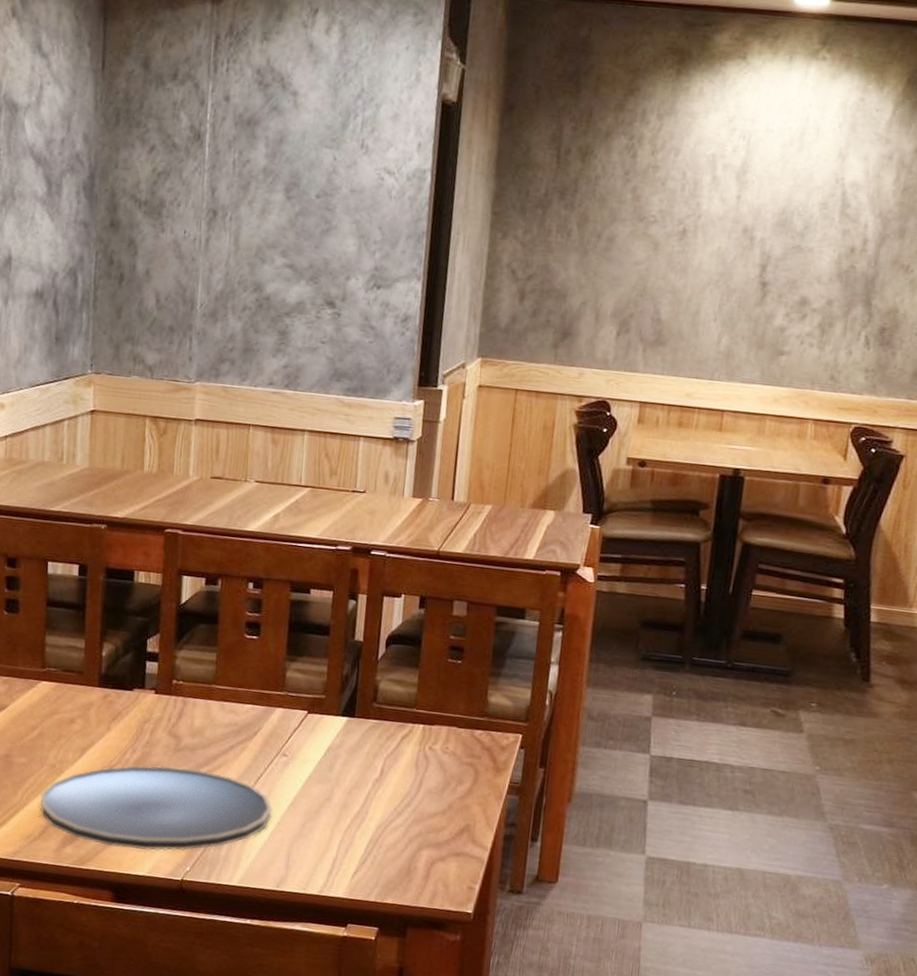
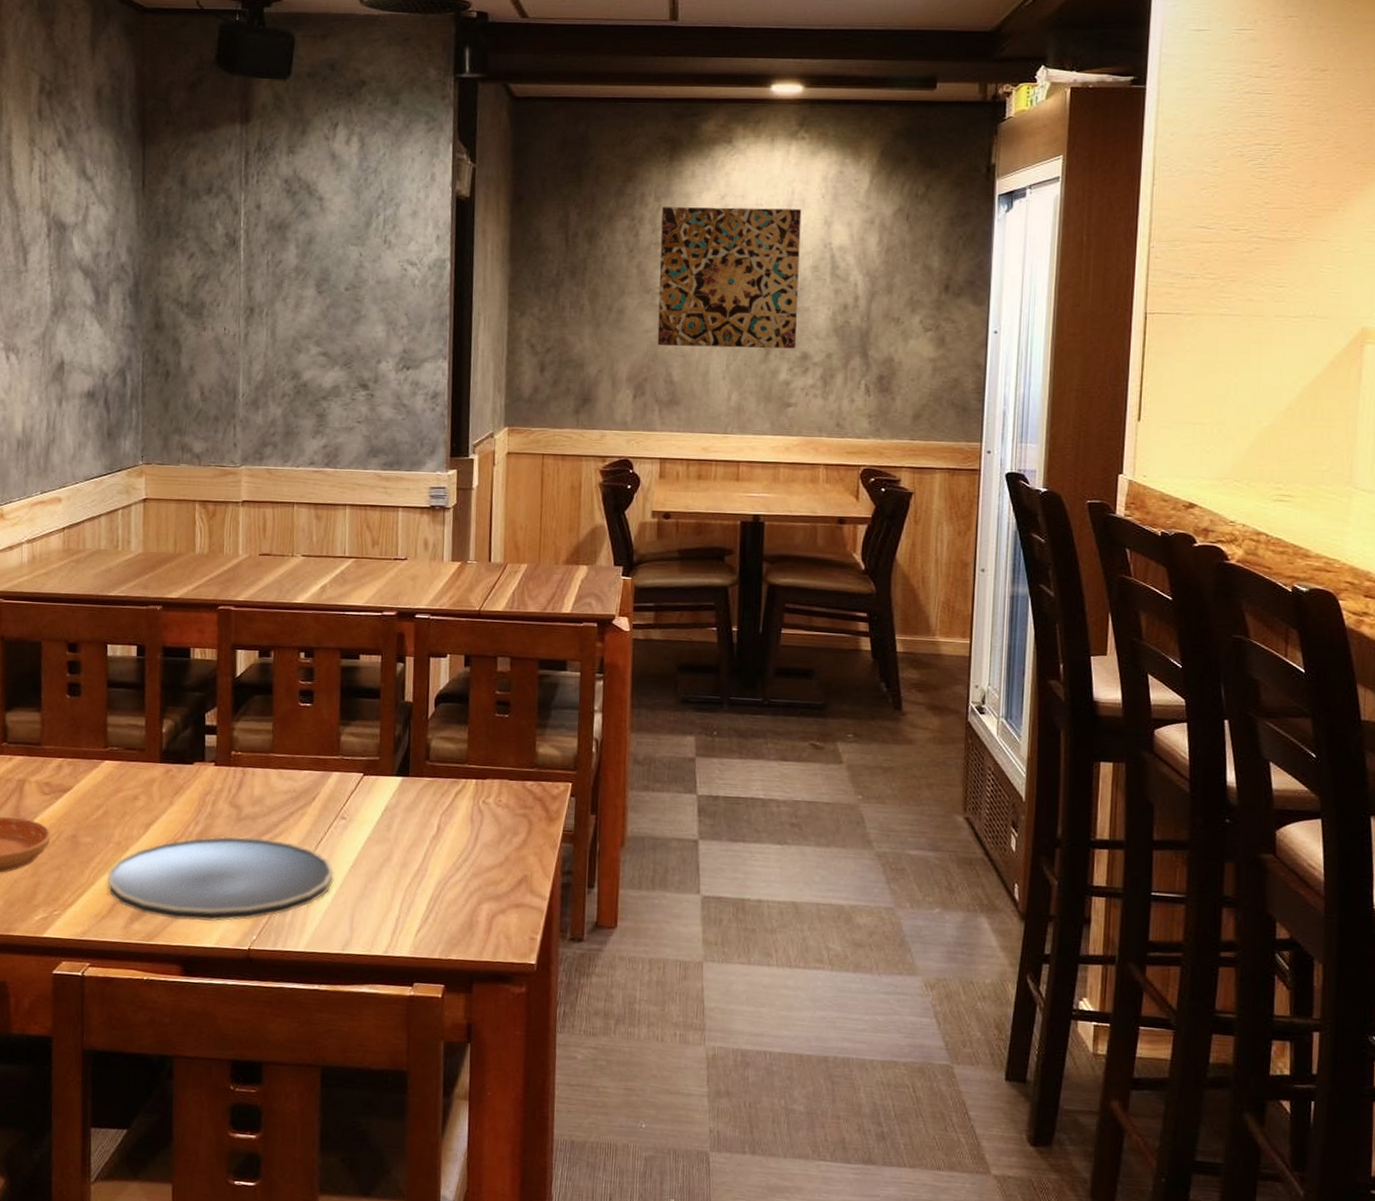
wall art: none [646,126,816,292] -> present [657,207,802,349]

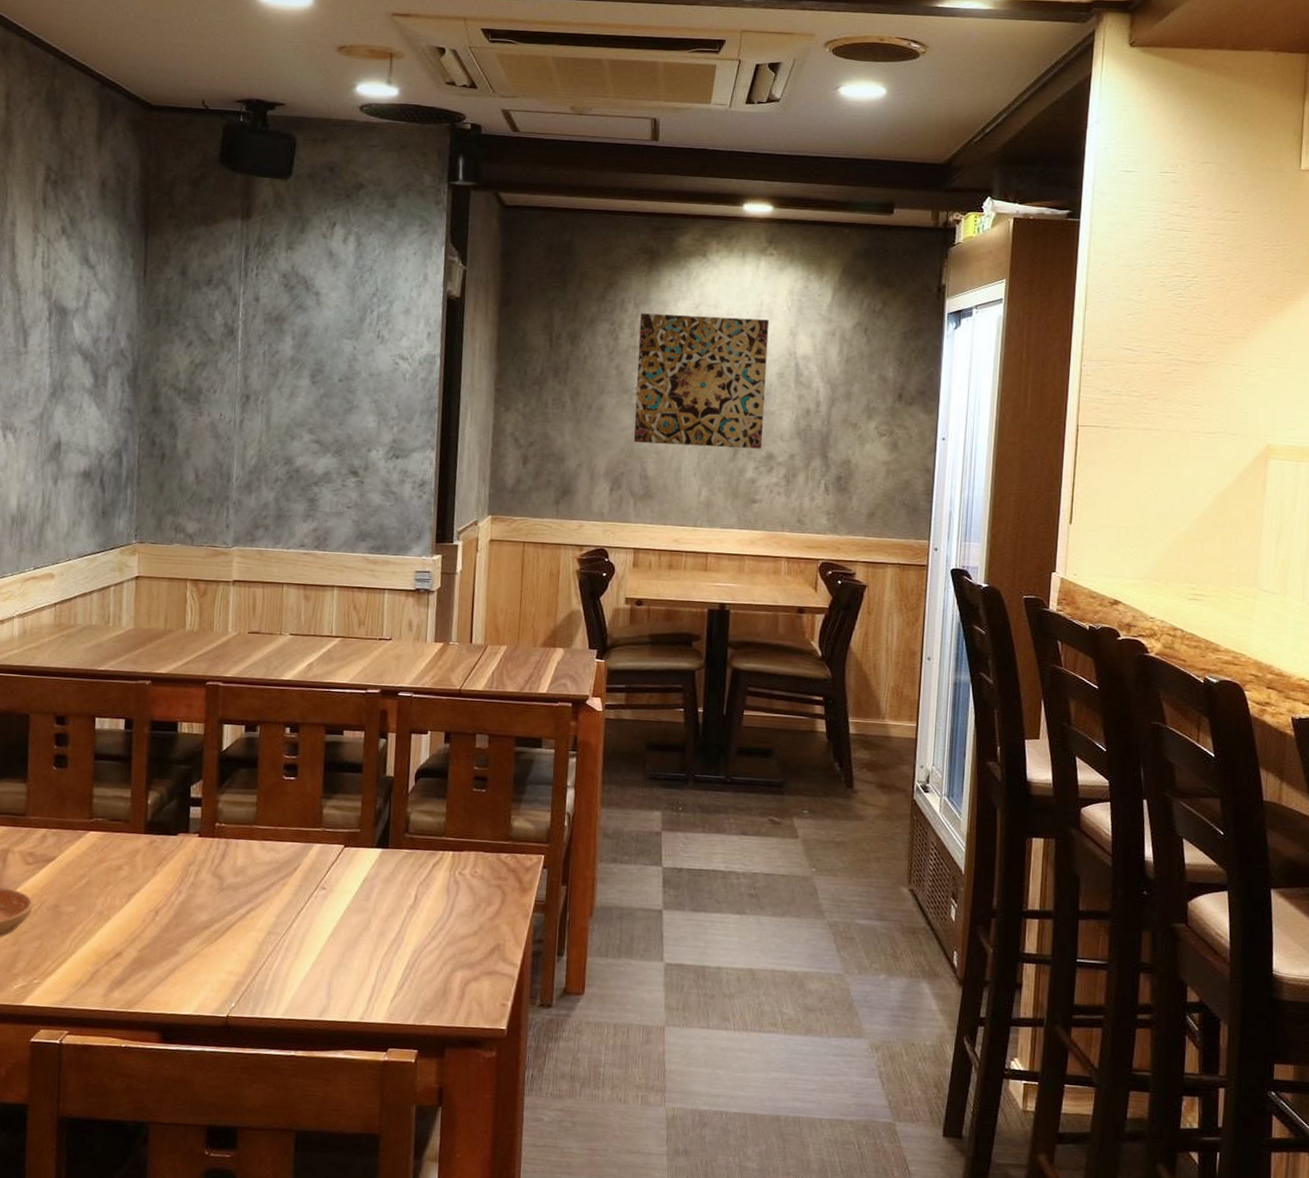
plate: present [107,836,334,922] -> none [88,906,314,990]

